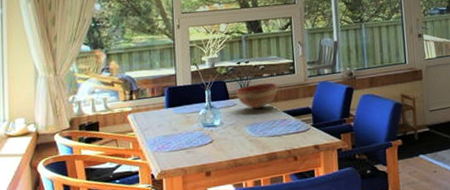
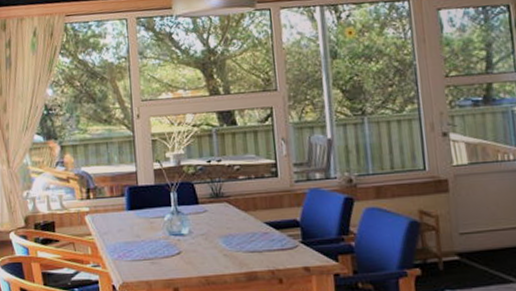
bowl: present [235,82,279,109] -> none [205,186,258,217]

